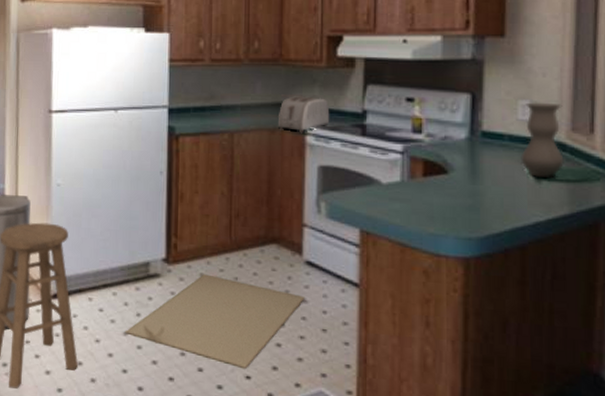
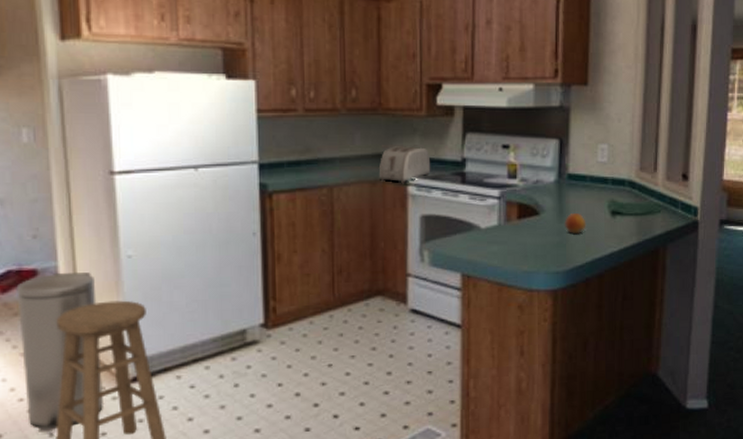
door mat: present [125,274,305,368] -> none [221,334,411,421]
fruit: none [477,173,505,199] -> present [564,212,586,235]
vase: present [520,102,564,178] -> none [599,145,634,213]

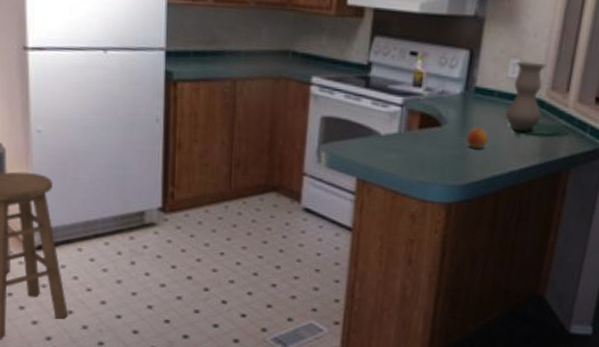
toaster: present [378,146,431,184] -> none [282,44,336,83]
vase: none [599,145,634,213] -> present [505,61,547,132]

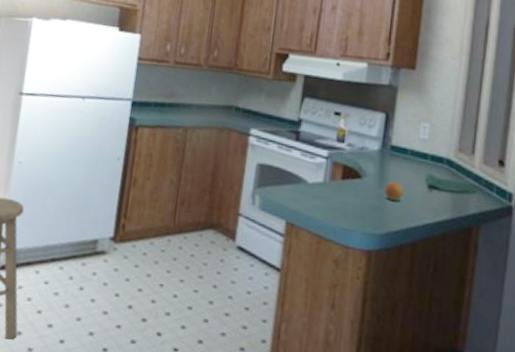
vase: present [505,61,547,132] -> none [418,124,454,188]

